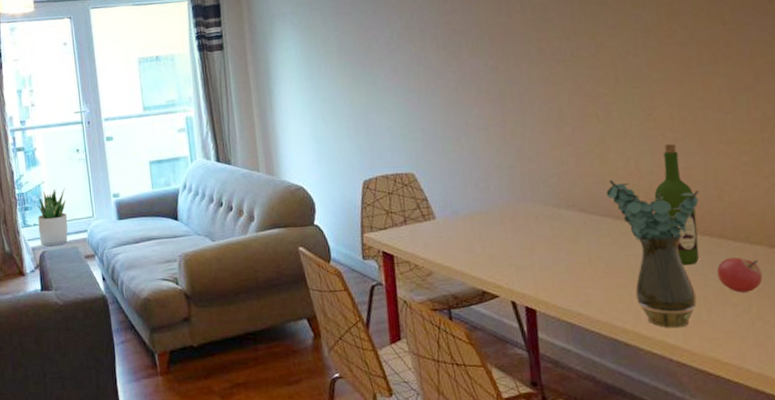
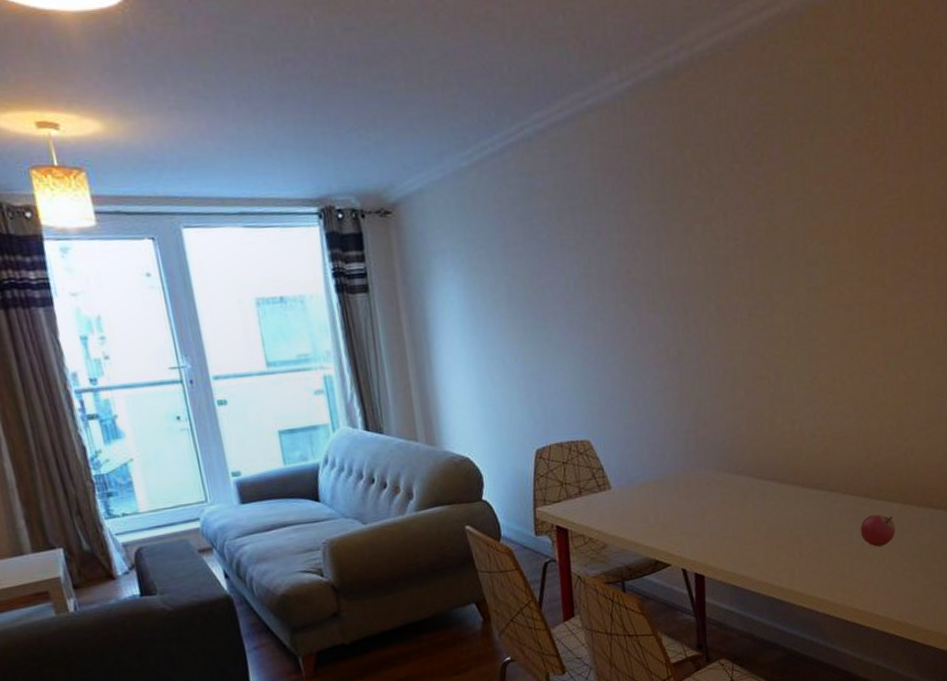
planter: present [38,187,68,247] -> none [125,466,173,541]
vase: present [606,179,699,328] -> none [772,443,851,584]
wine bottle: present [654,144,700,265] -> none [813,407,848,524]

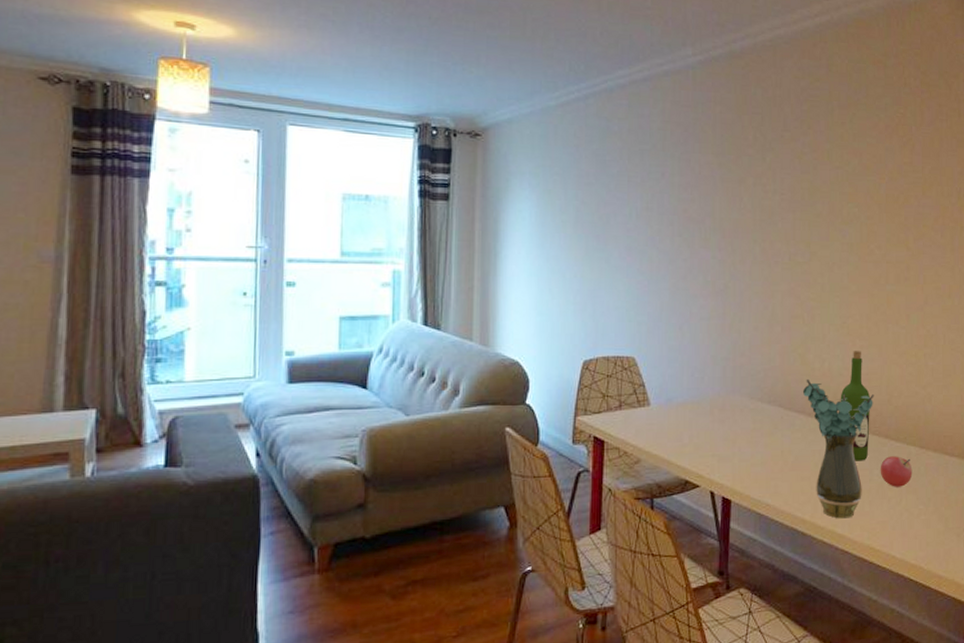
vase: none [772,443,851,584] -> present [802,378,874,519]
wine bottle: none [813,407,848,524] -> present [840,351,870,461]

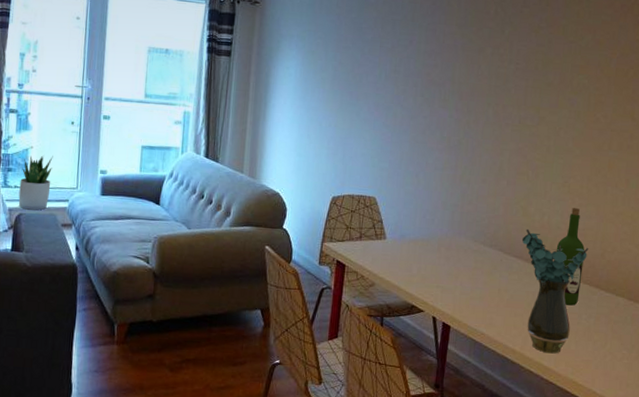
planter: none [172,338,220,411] -> present [18,155,53,211]
fruit: present [880,456,913,487] -> none [588,304,620,332]

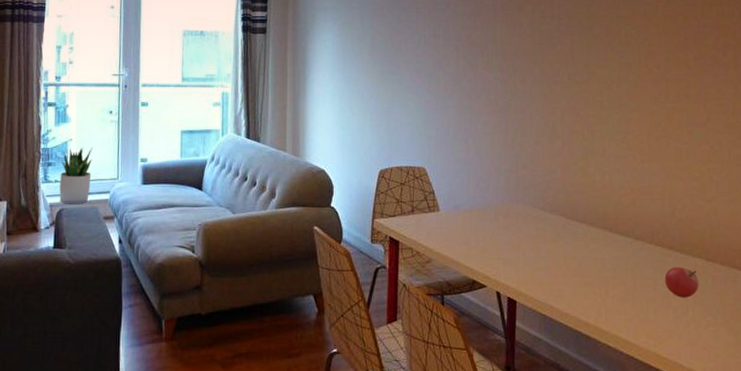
vase: present [521,228,589,354] -> none [583,190,657,325]
wine bottle: present [556,208,585,306] -> none [621,165,653,271]
fruit: none [588,304,620,332] -> present [664,267,699,298]

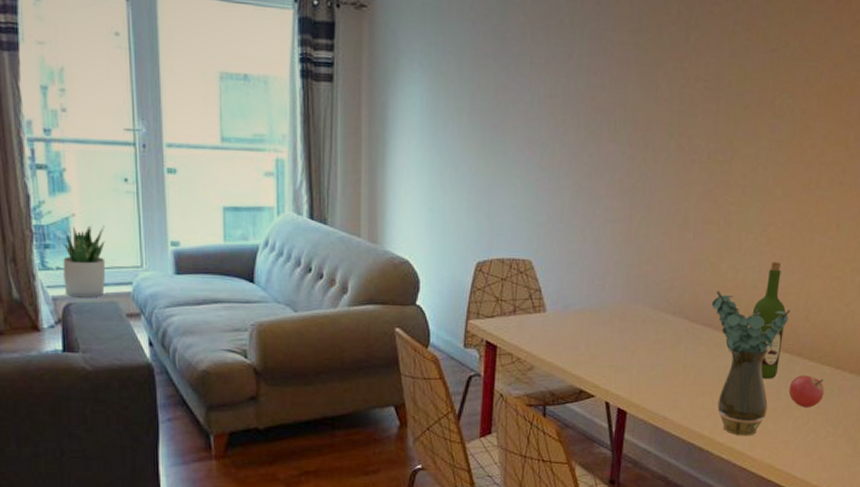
vase: none [583,190,657,325] -> present [711,290,791,436]
wine bottle: none [621,165,653,271] -> present [752,262,786,379]

